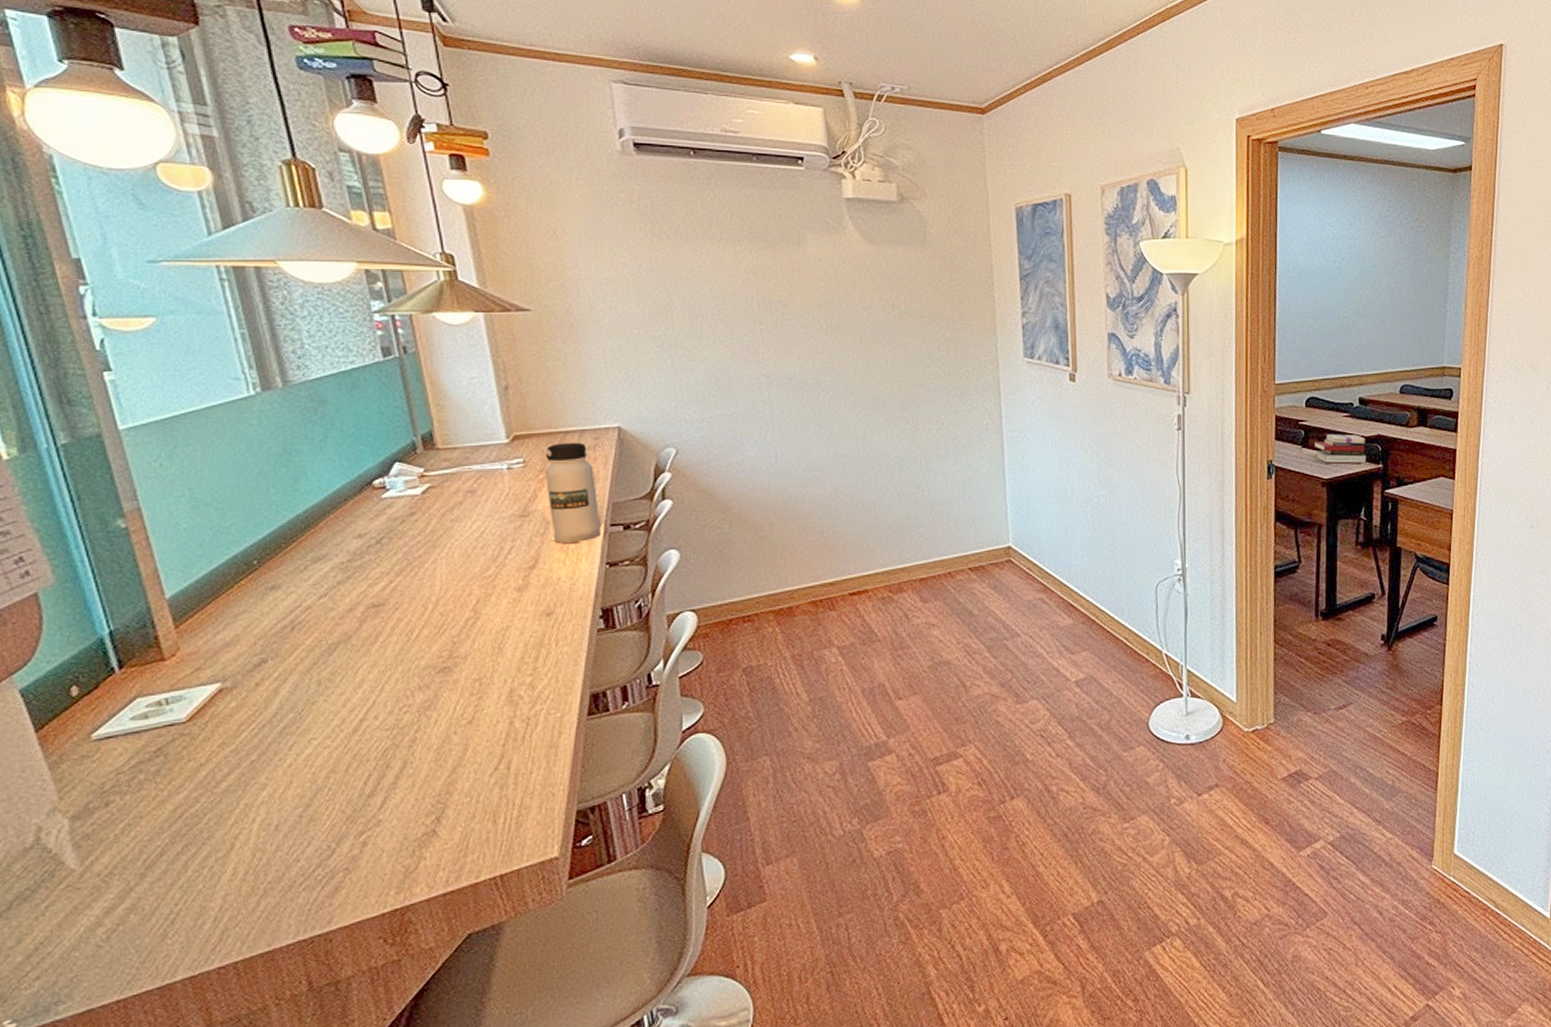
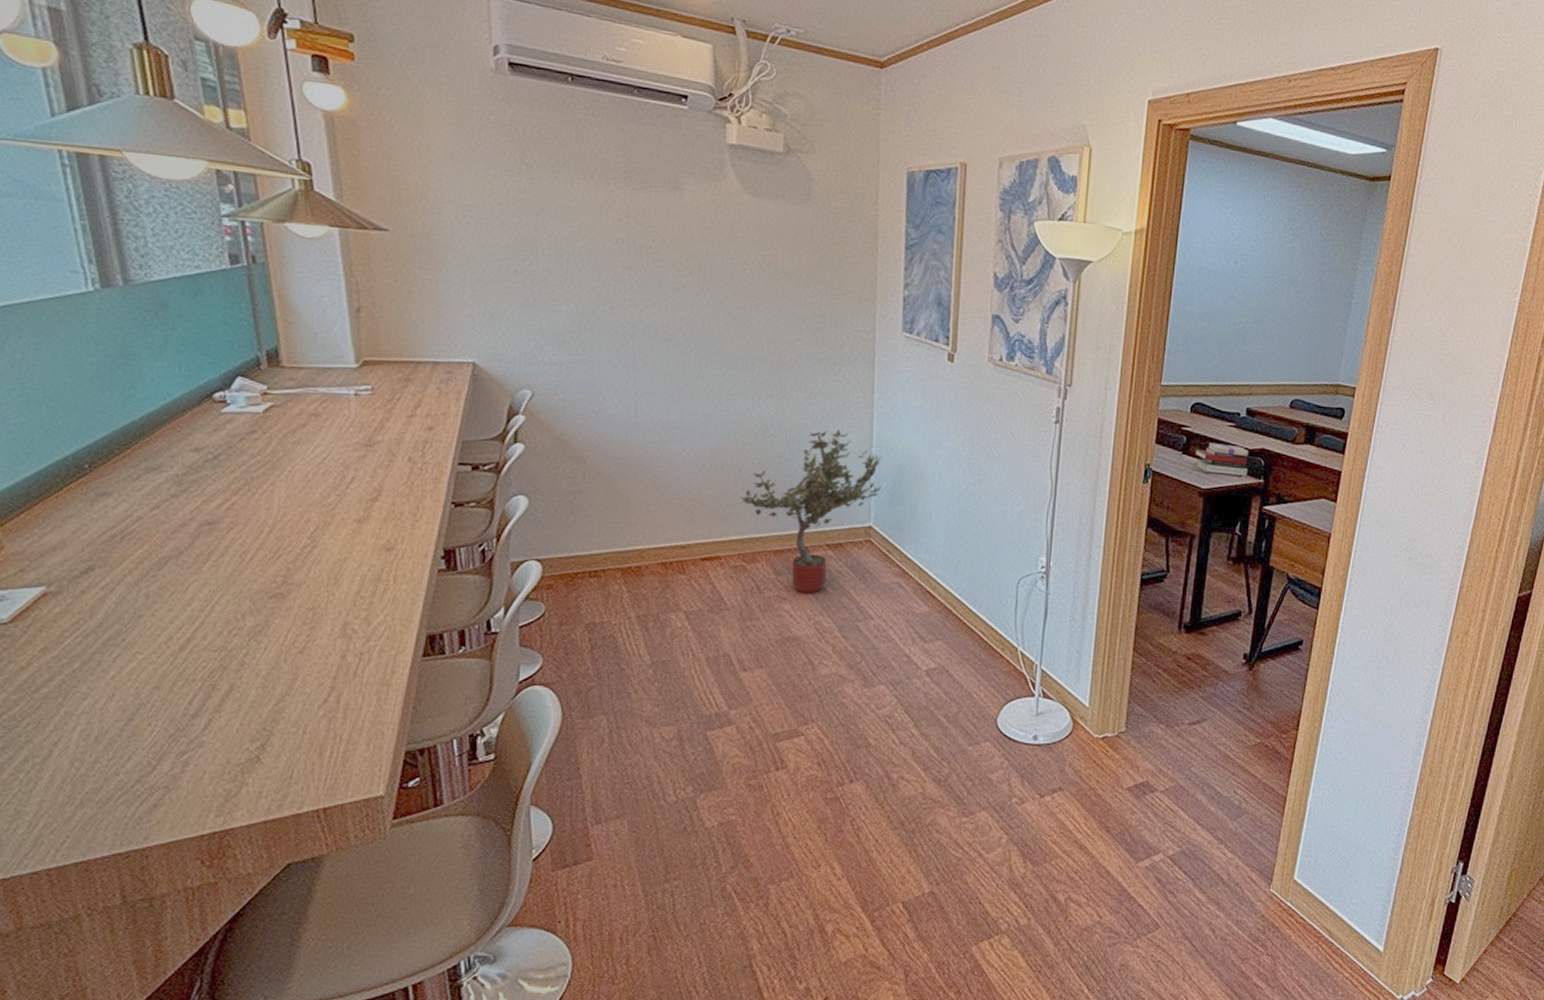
water bottle: present [544,442,601,544] -> none [393,373,449,479]
potted tree: none [883,456,1017,618] -> present [740,429,882,594]

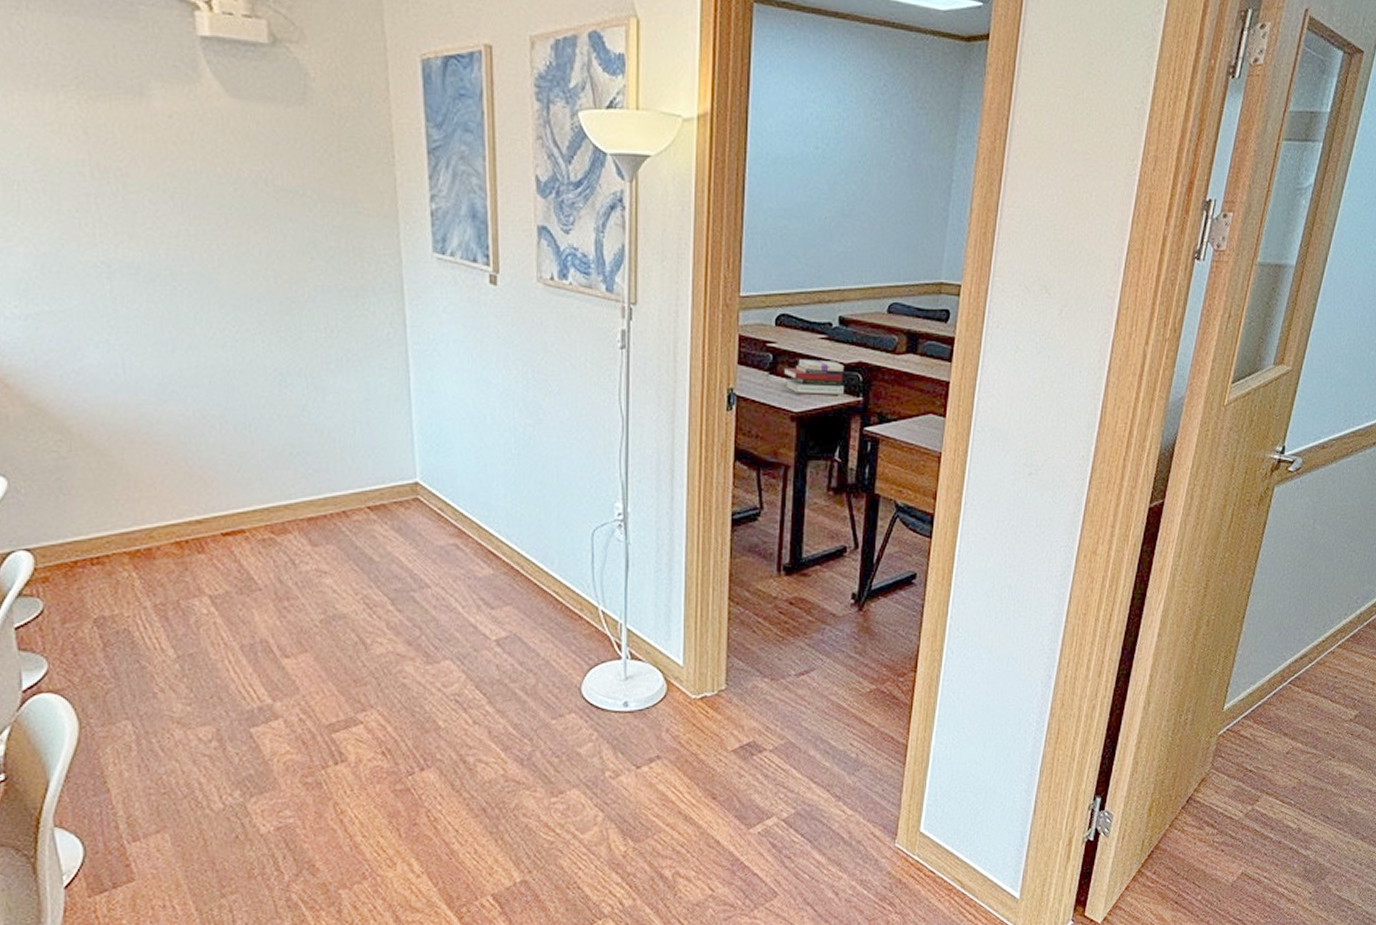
potted tree: present [740,429,882,594] -> none [261,372,426,565]

